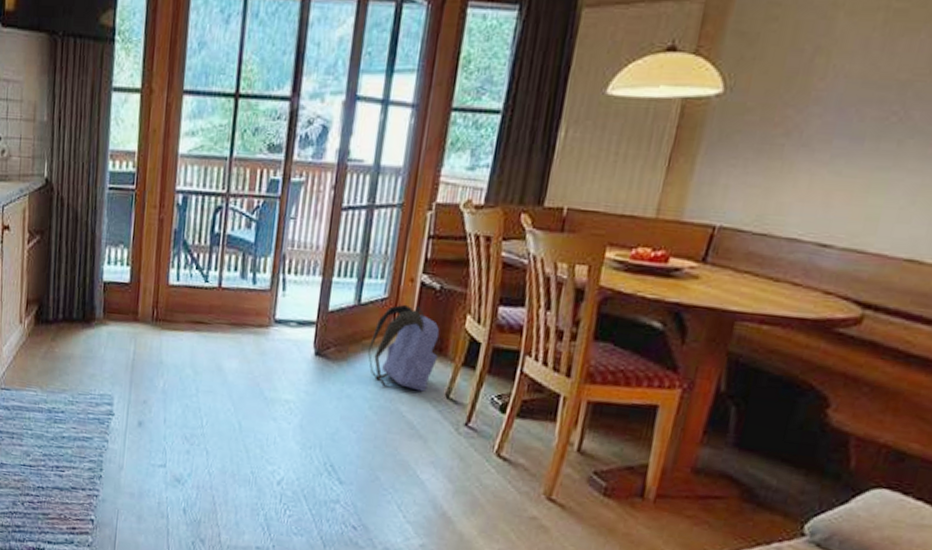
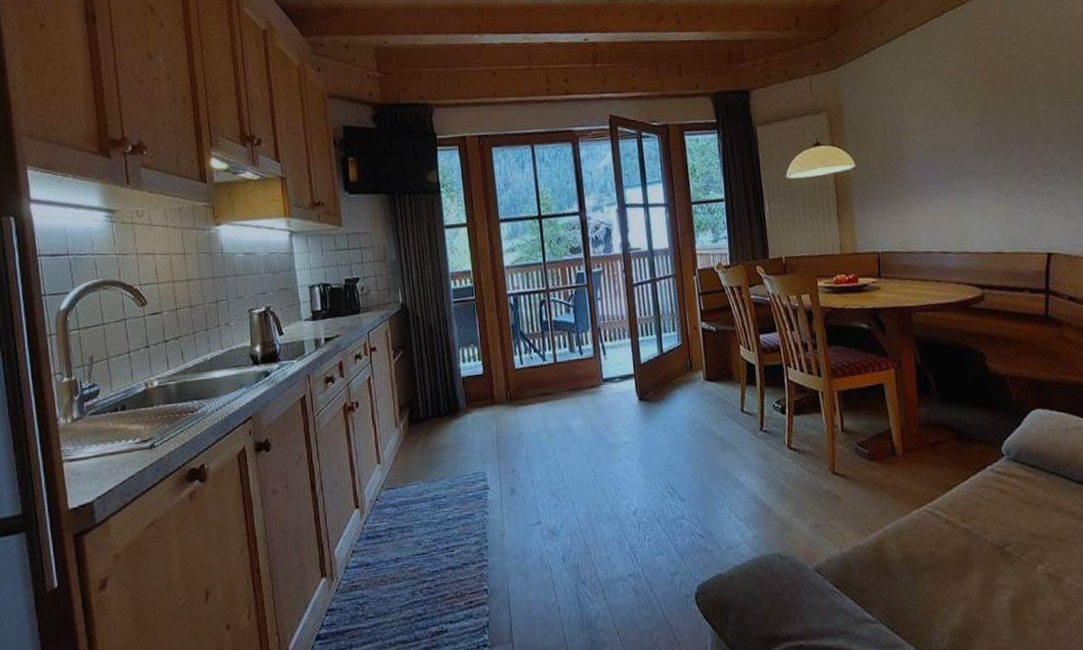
backpack: present [367,304,440,392] -> none [676,346,728,413]

